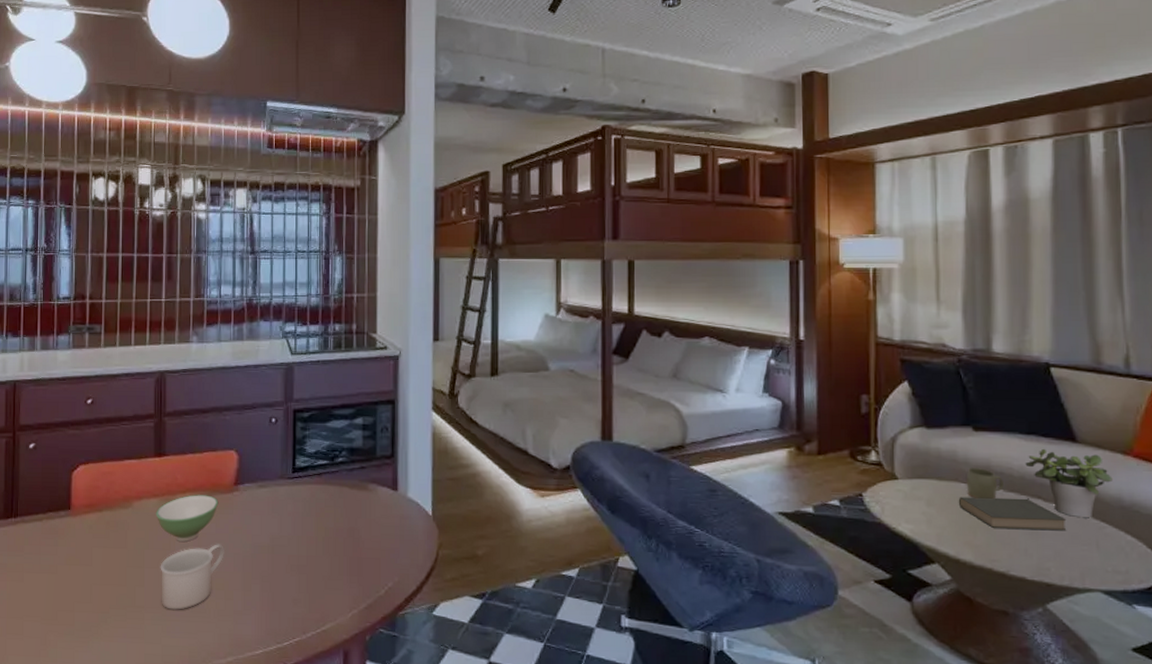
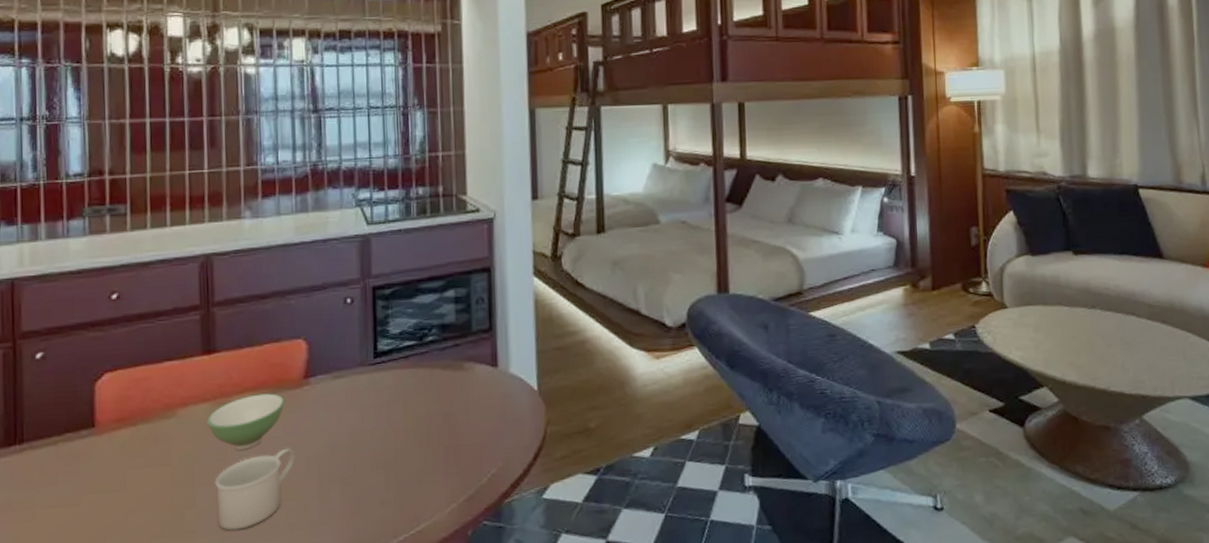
book: present [958,497,1067,531] -> none [1062,316,1157,347]
mug: present [966,468,1004,499] -> none [1068,290,1102,320]
potted plant: present [1025,448,1113,518] -> none [1120,267,1195,331]

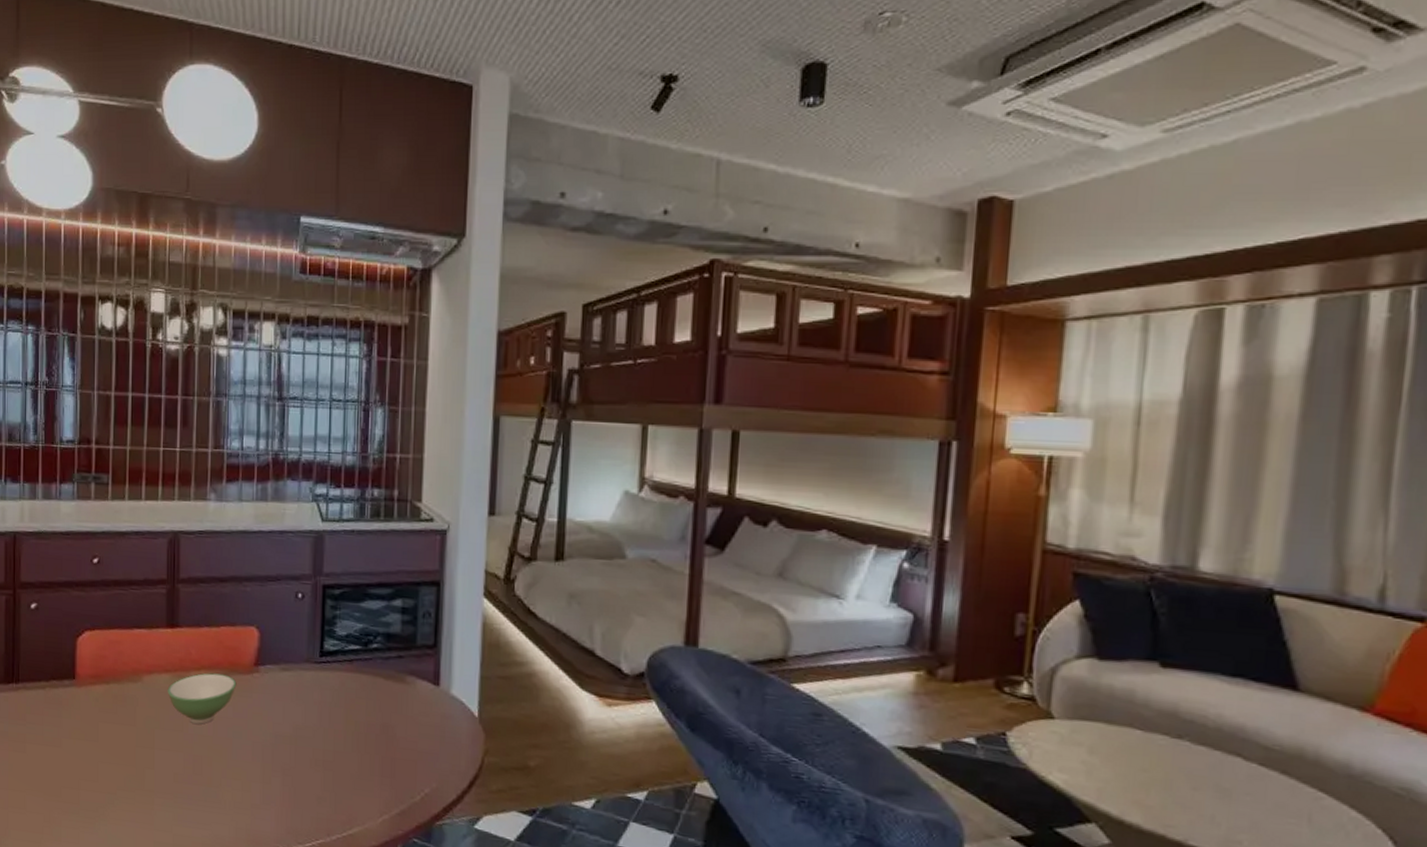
mug: present [214,448,295,531] -> none [171,729,242,798]

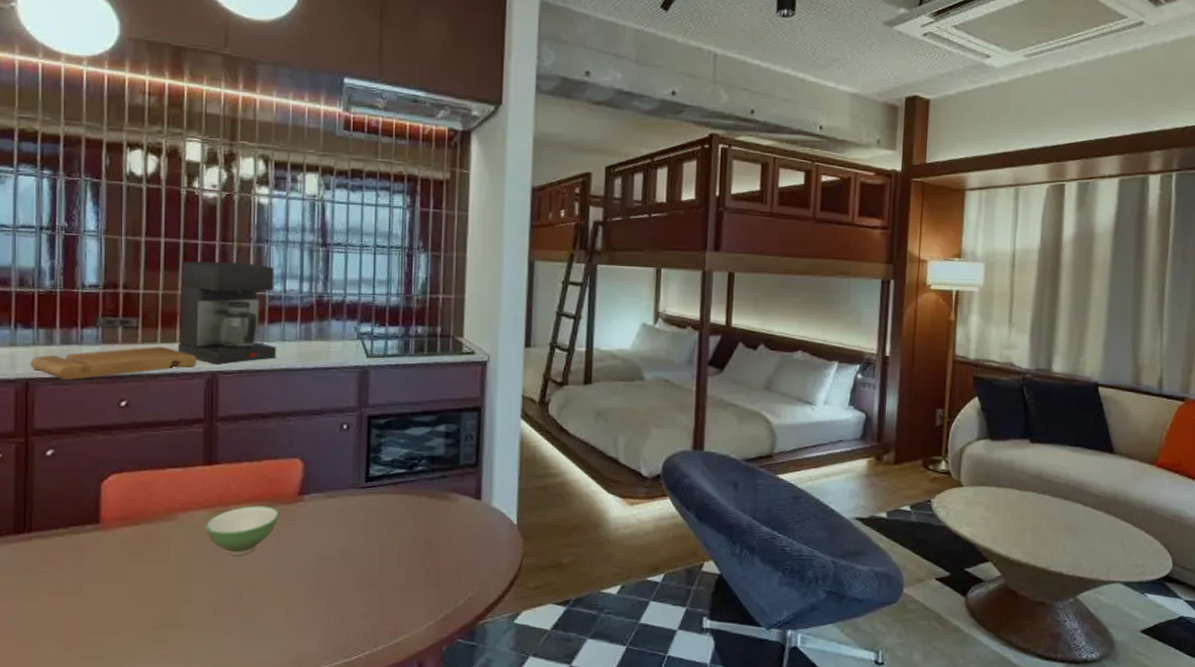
cutting board: none [17,504,161,535] -> present [30,347,197,381]
coffee maker: none [144,416,234,524] -> present [178,261,276,364]

